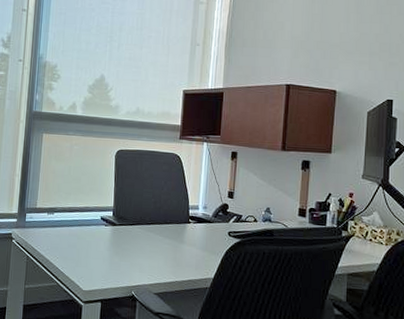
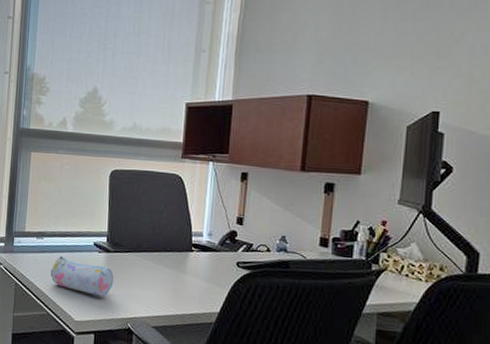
pencil case: none [60,230,119,267] -> present [50,256,114,297]

